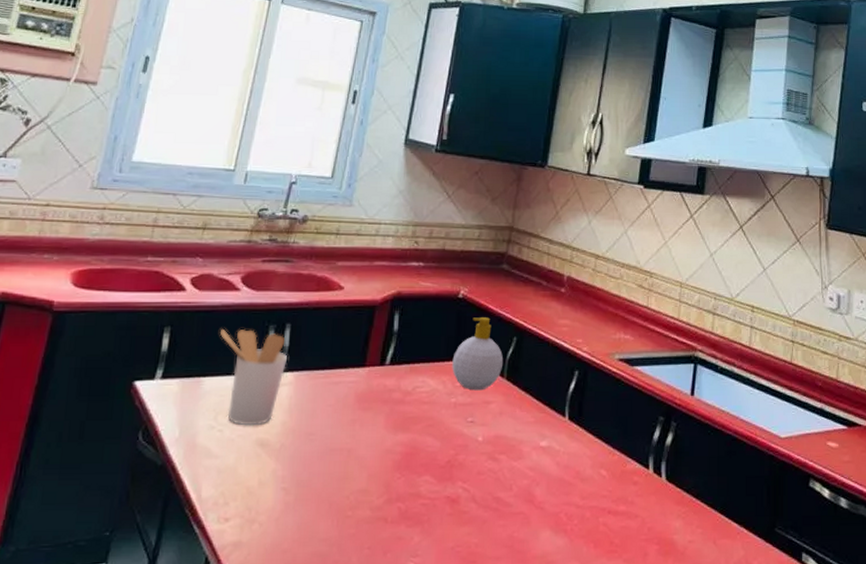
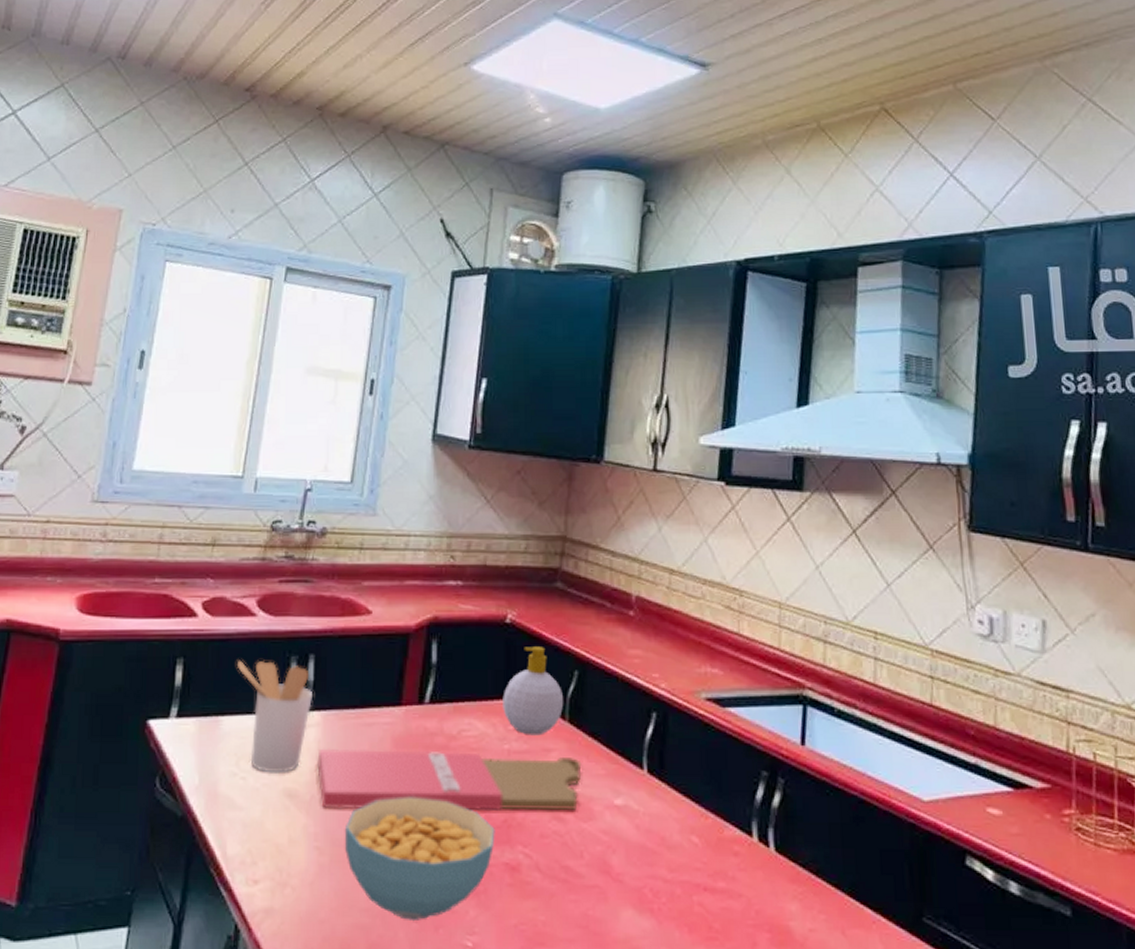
cutting board: none [288,403,515,455] -> present [317,748,582,810]
cereal bowl: none [309,443,440,548] -> present [345,797,495,922]

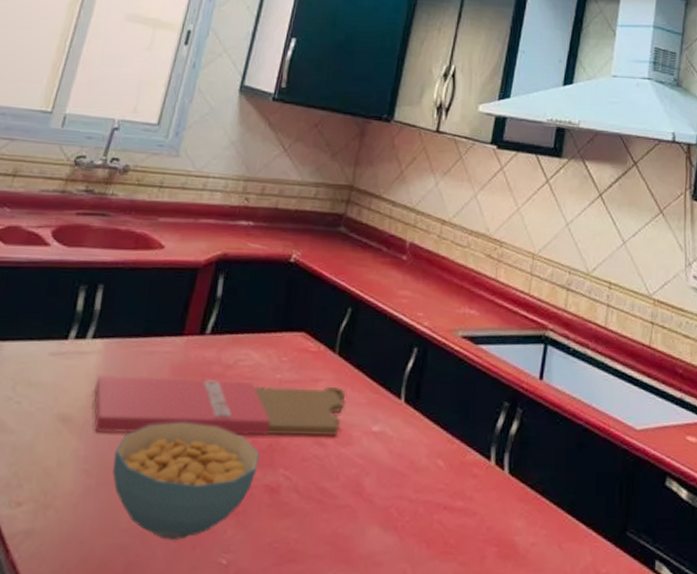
utensil holder: present [236,660,312,774] -> none [24,287,97,398]
soap bottle: present [502,647,564,736] -> none [279,284,336,367]

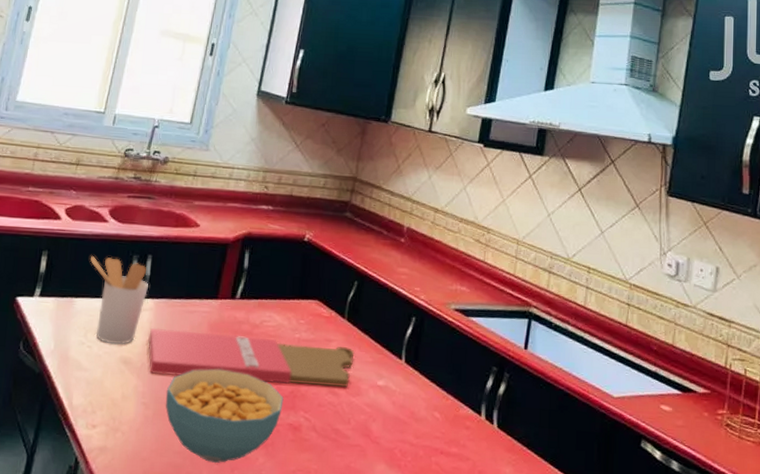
utensil holder: none [24,287,97,398] -> present [90,255,148,345]

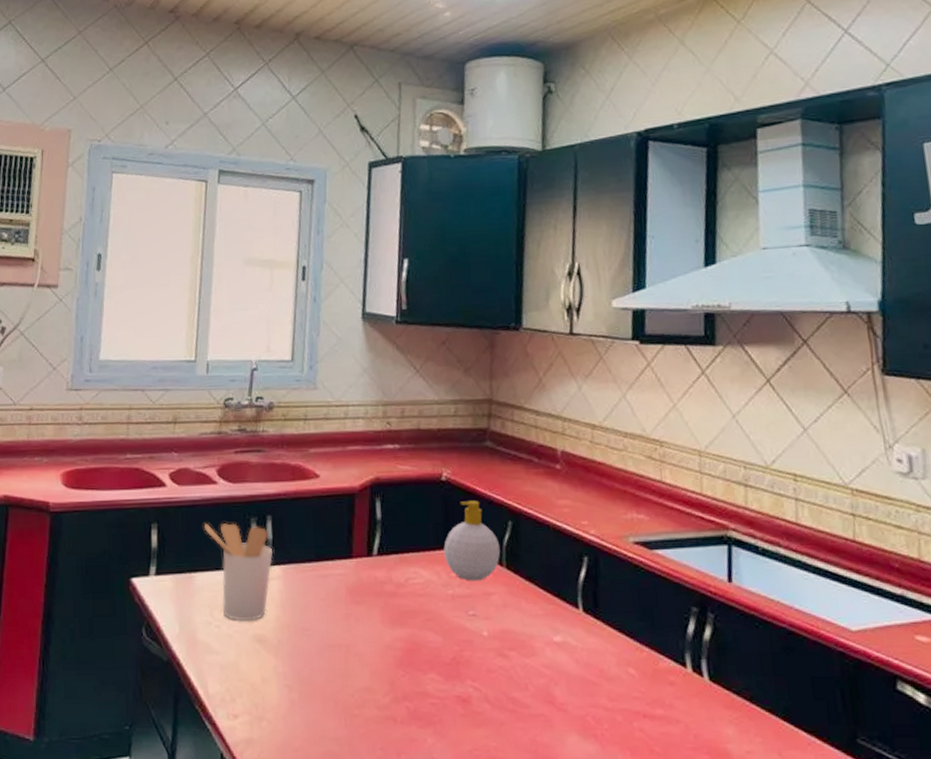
cutting board: present [148,327,355,387] -> none [281,597,521,651]
cereal bowl: present [166,369,284,464] -> none [310,639,446,749]
soap bottle: none [297,260,345,329] -> present [443,501,501,581]

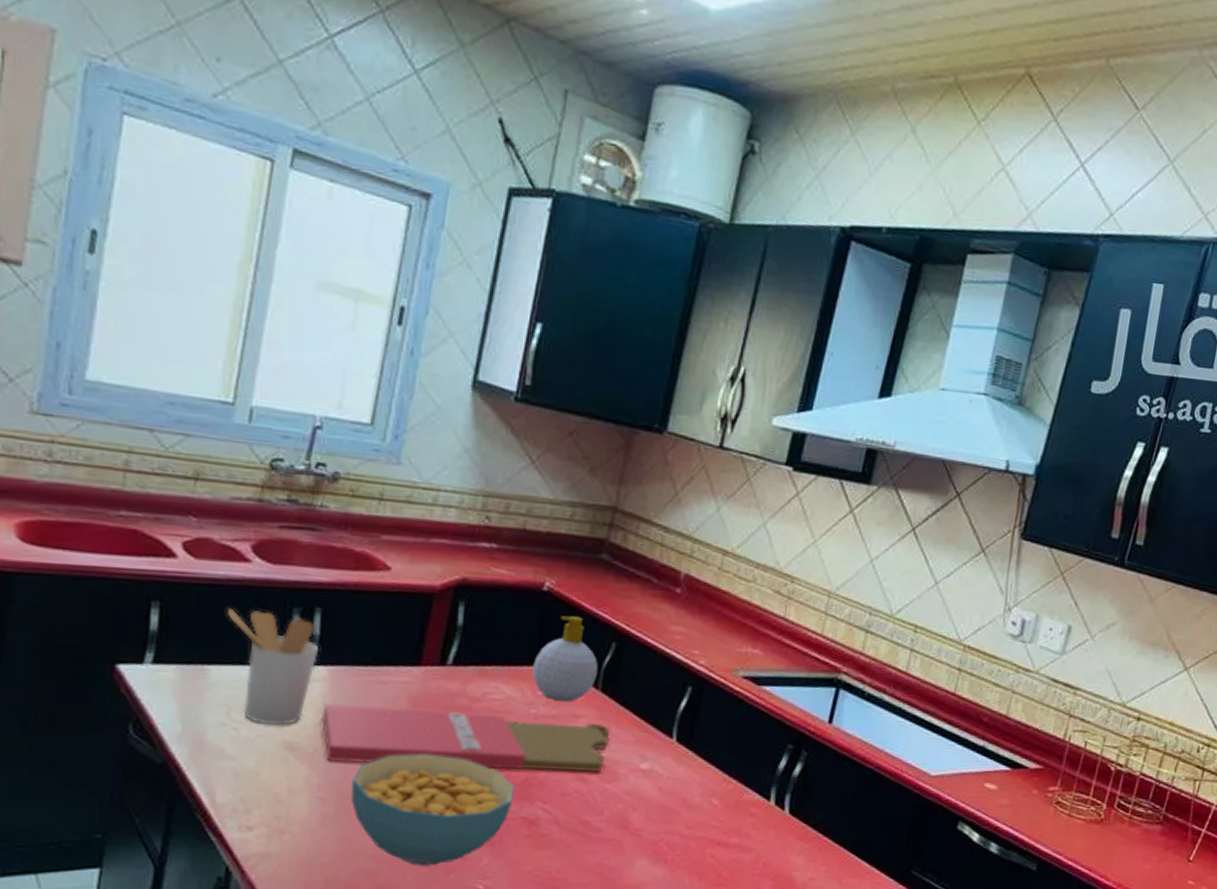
cutting board: none [281,597,521,651] -> present [322,703,611,772]
cereal bowl: none [310,639,446,749] -> present [352,753,515,867]

